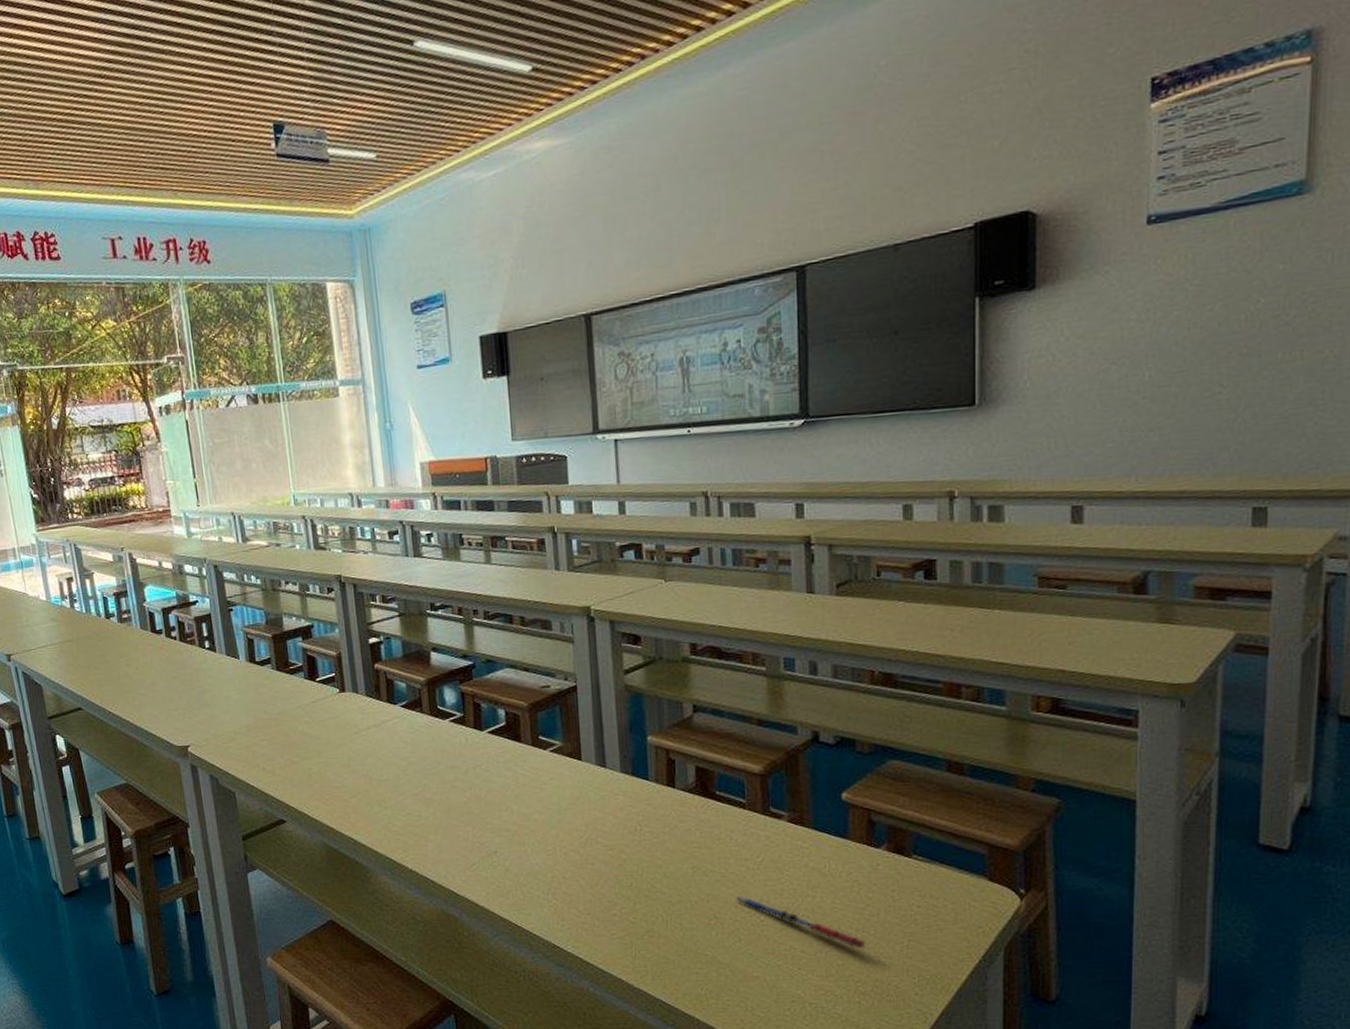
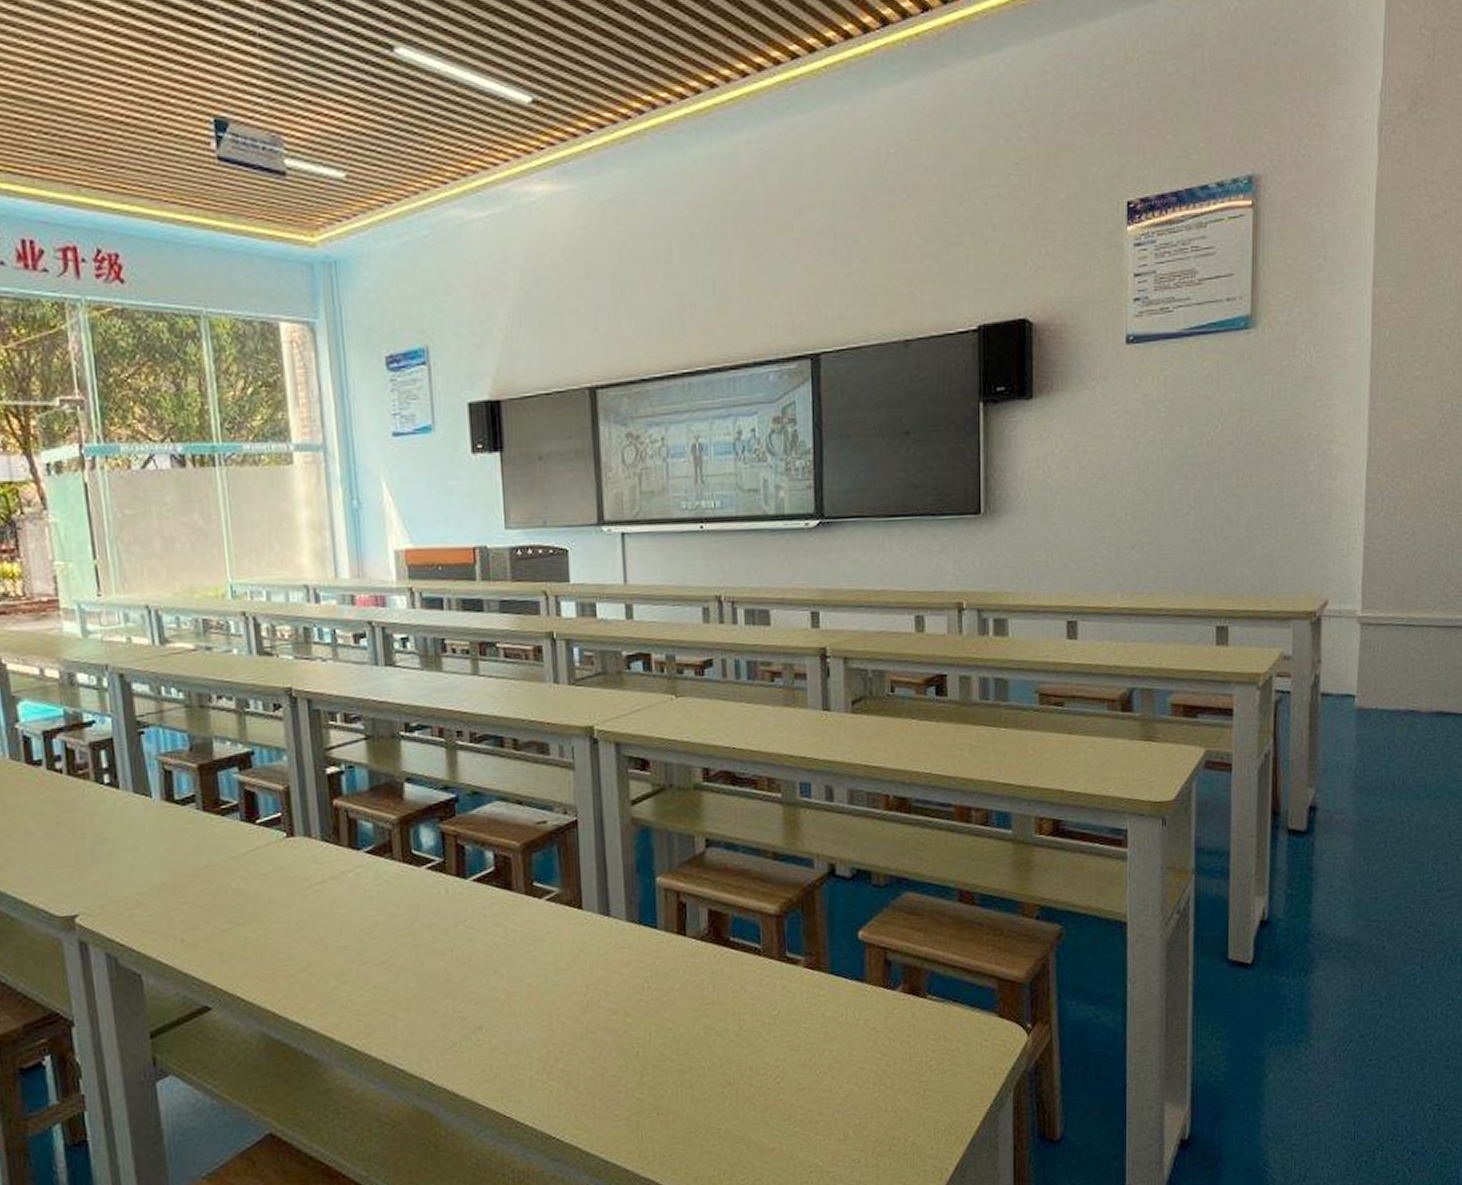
pen: present [736,895,866,949] -> none [751,1055,883,1105]

